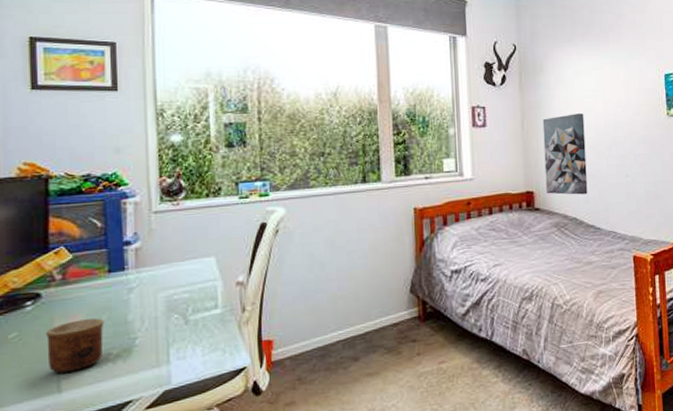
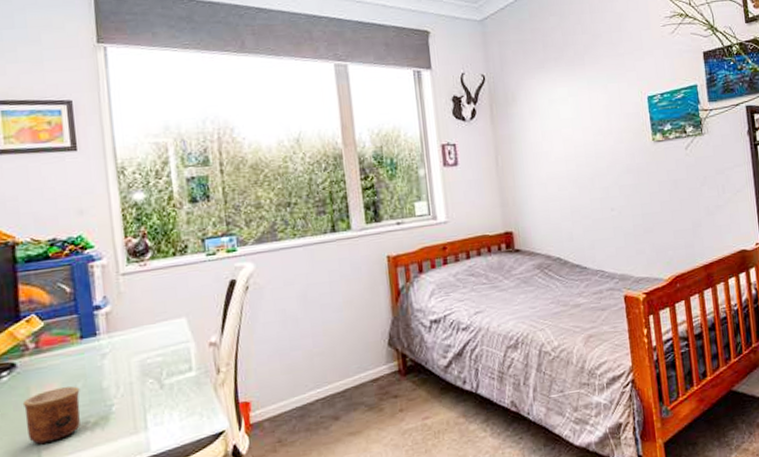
wall art: present [542,113,588,195] -> none [518,144,571,234]

